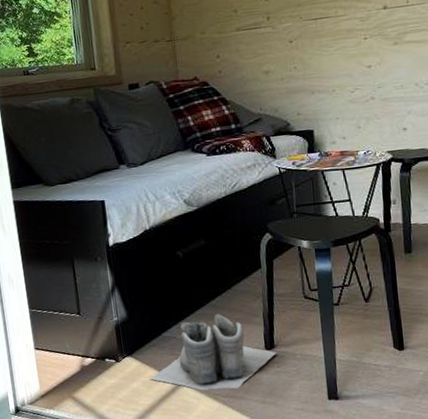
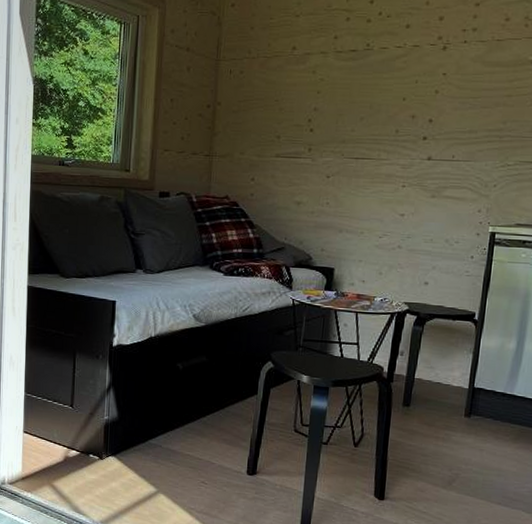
boots: present [150,313,277,391] -> none [129,431,257,507]

